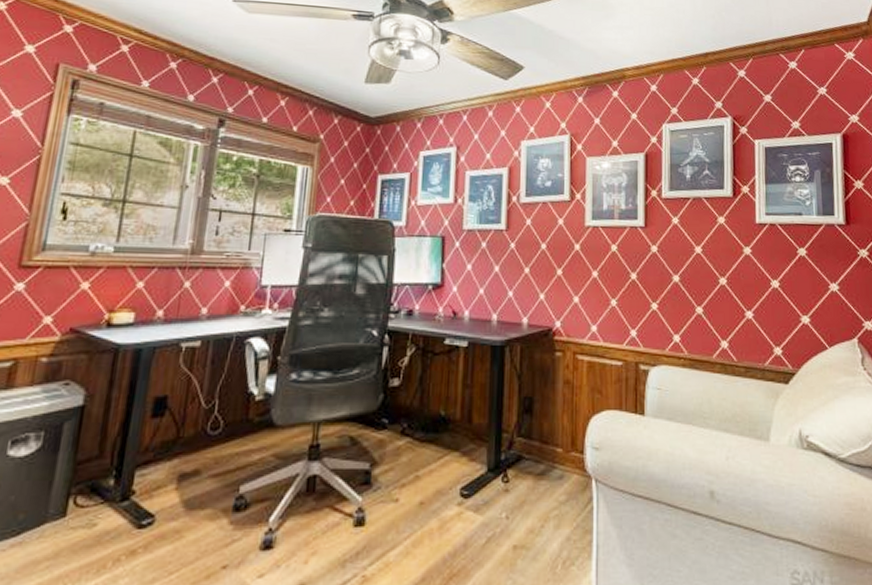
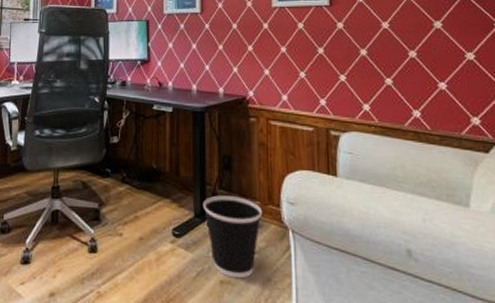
wastebasket: none [497,444,564,541] -> present [203,195,262,279]

